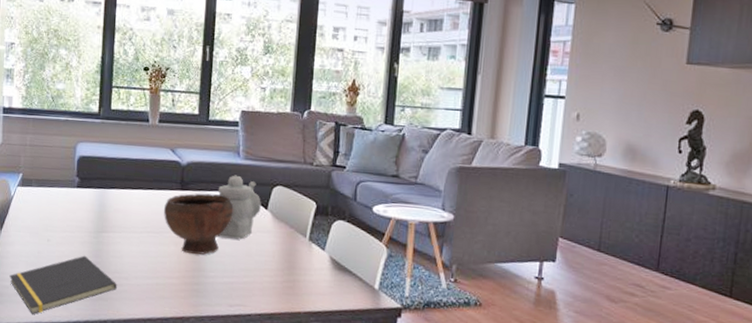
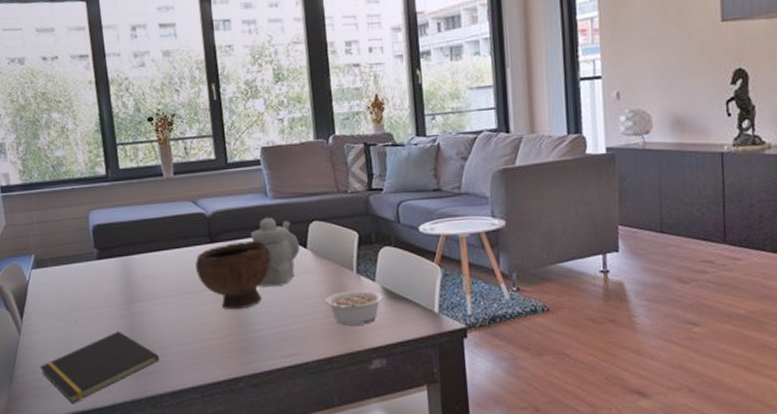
legume: none [276,255,330,289] -> present [325,290,384,326]

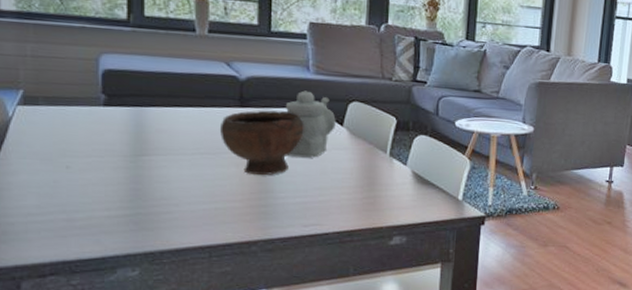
notepad: present [40,331,160,405] -> none [14,182,165,253]
legume: present [325,290,384,326] -> none [354,171,412,204]

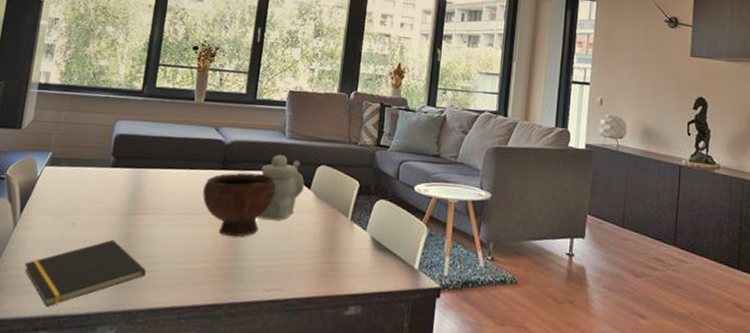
notepad: none [14,182,165,253] -> present [24,239,146,307]

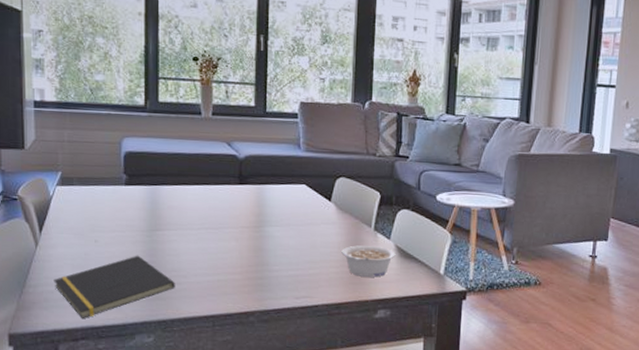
bowl: present [202,173,277,237] -> none [221,187,297,250]
teapot: present [258,154,305,221] -> none [278,167,324,232]
legume: none [316,235,371,271] -> present [341,245,396,277]

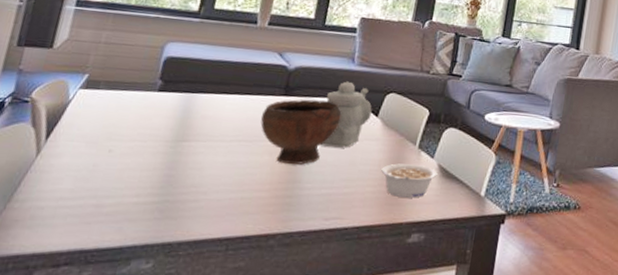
notepad: present [54,255,175,319] -> none [47,167,192,241]
bowl: none [221,187,297,250] -> present [260,99,342,165]
teapot: none [278,167,324,232] -> present [320,81,372,148]

